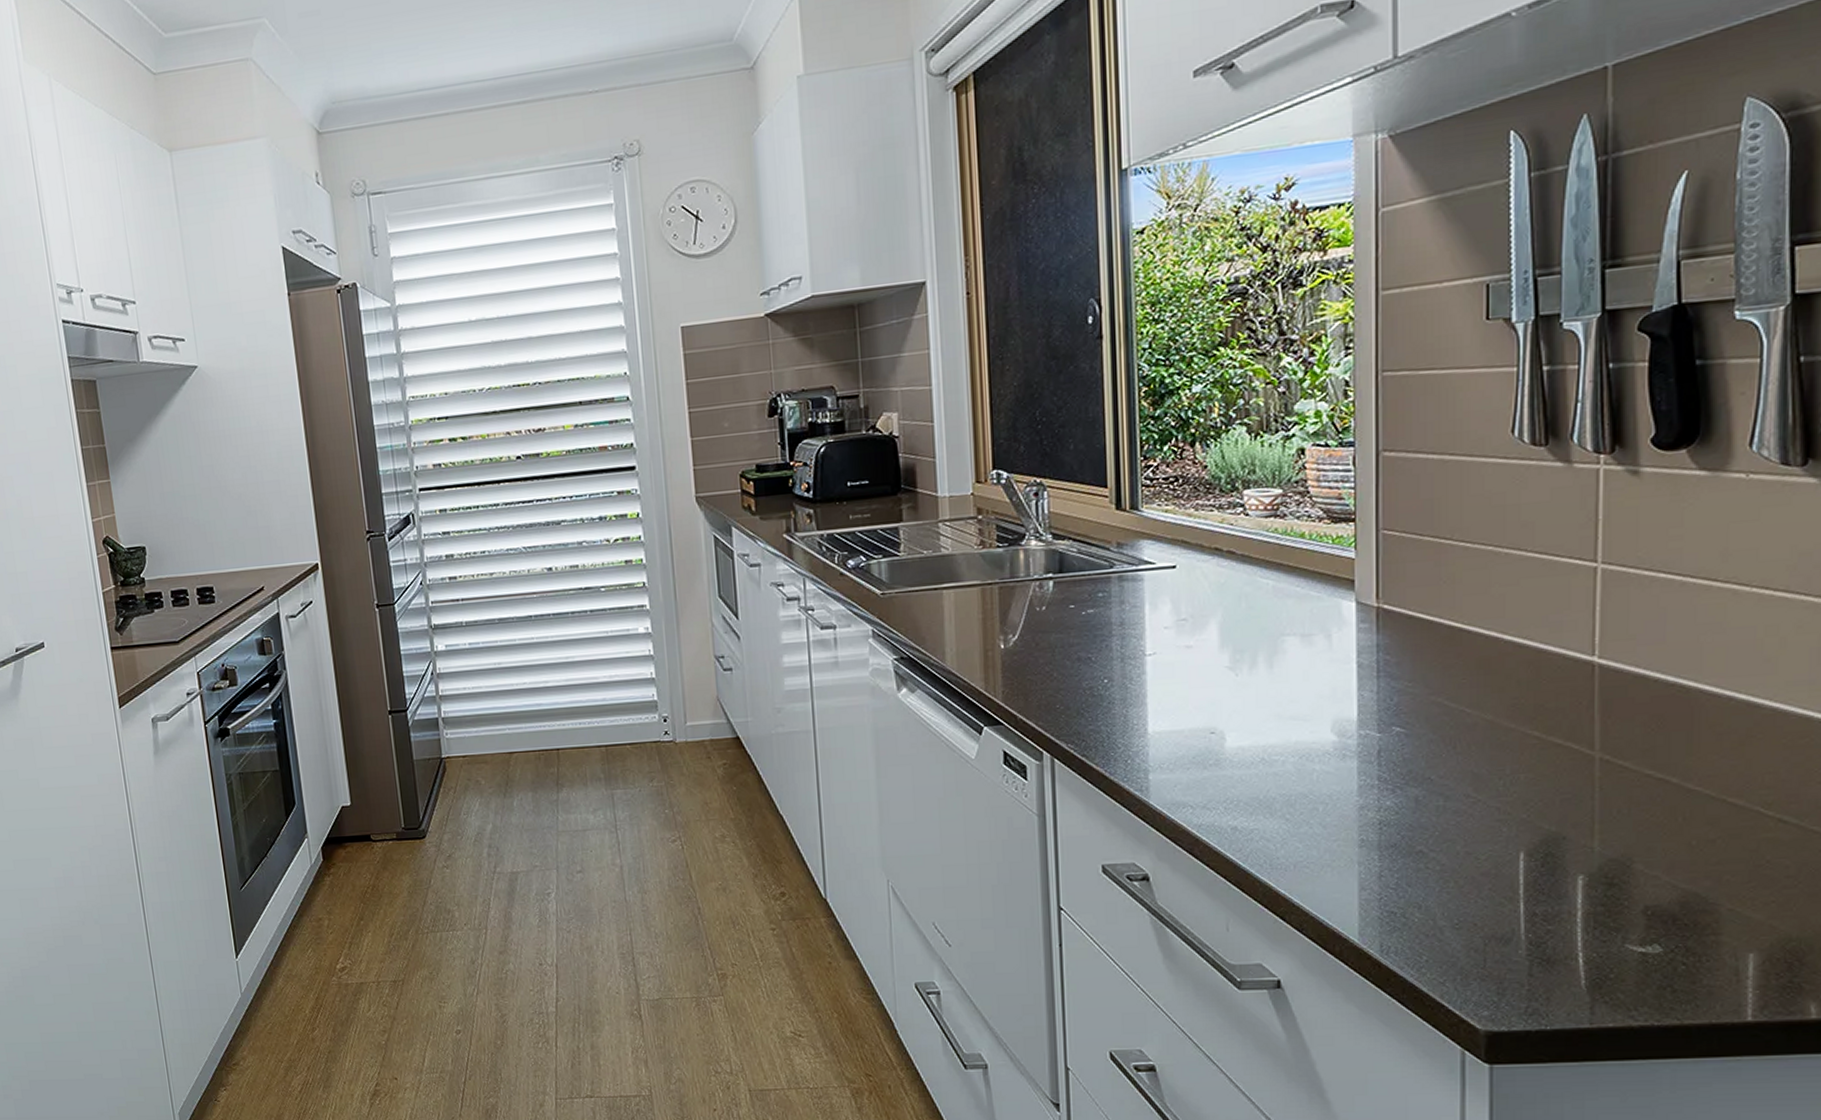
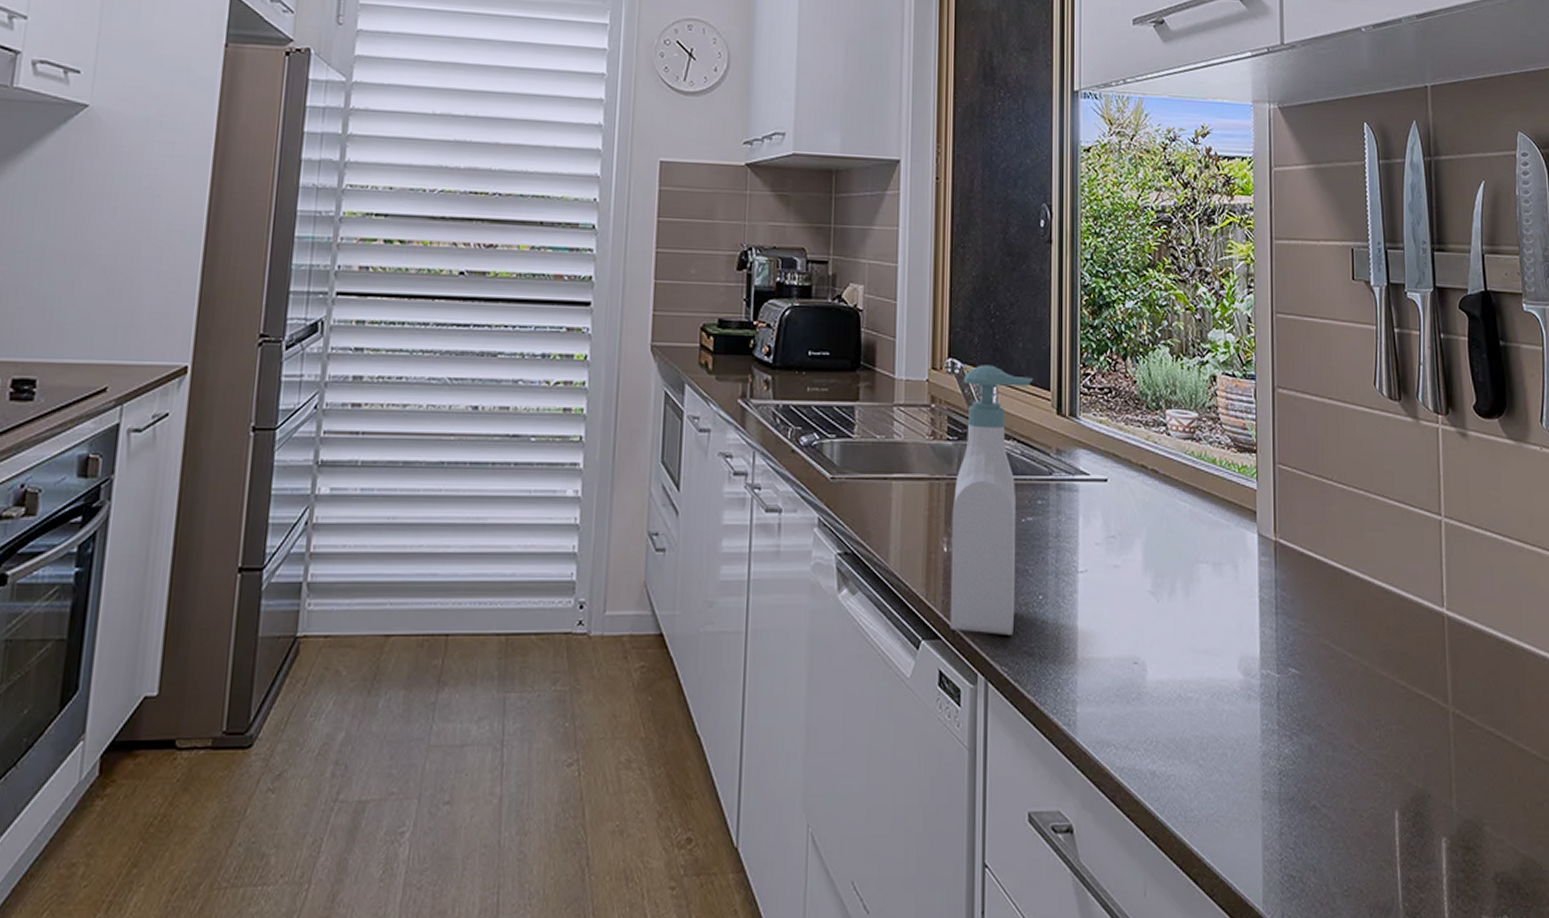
soap bottle: none [1006,470,1087,717] -> present [949,365,1033,635]

